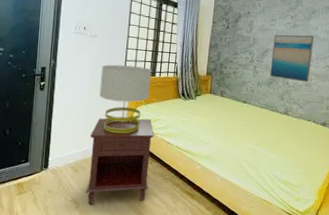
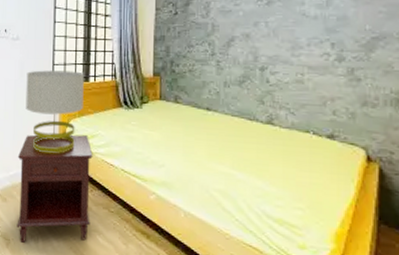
wall art: present [270,34,314,82] -> none [241,13,301,78]

